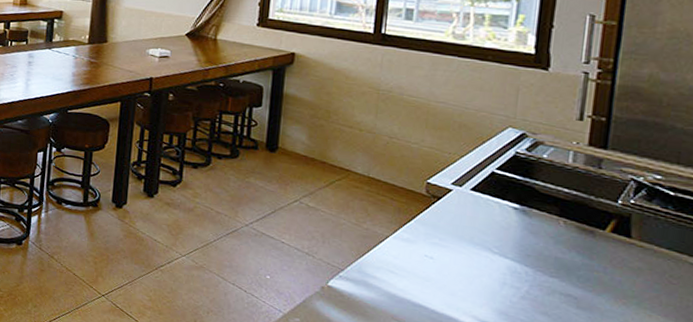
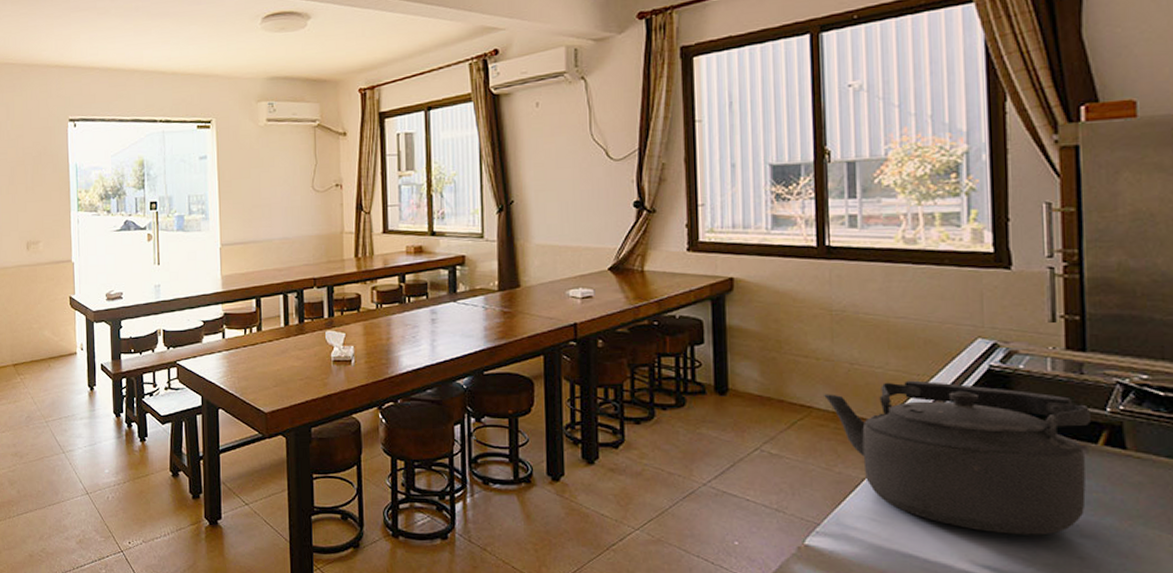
kettle: none [362,156,603,303] -> present [824,380,1090,535]

